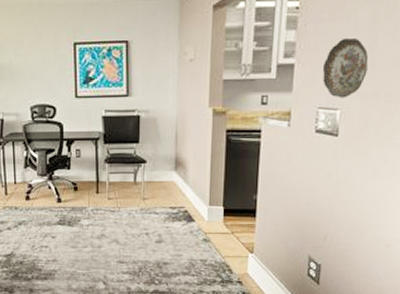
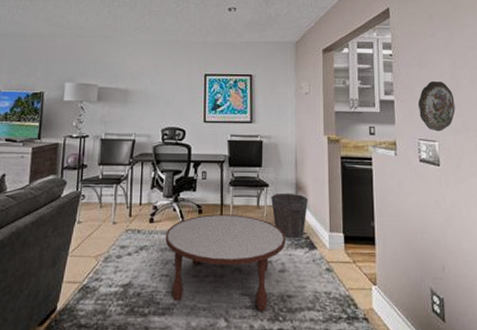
coffee table: none [42,191,164,276] -> present [165,214,286,311]
waste bin: none [149,168,187,213] -> present [271,193,308,239]

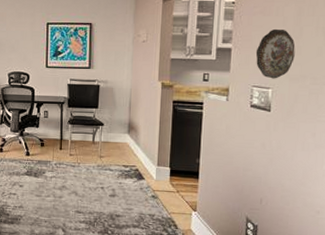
coffee table: present [165,214,286,311] -> none [13,147,118,226]
waste bin: present [271,193,308,239] -> none [105,131,139,170]

